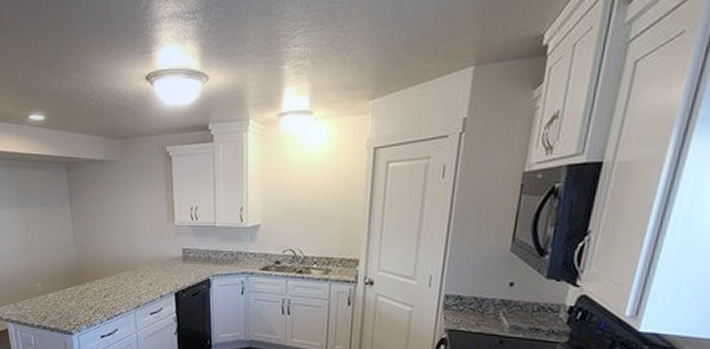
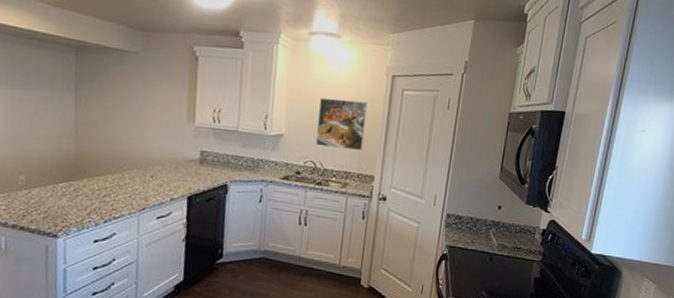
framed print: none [294,181,347,235] -> present [316,98,367,152]

